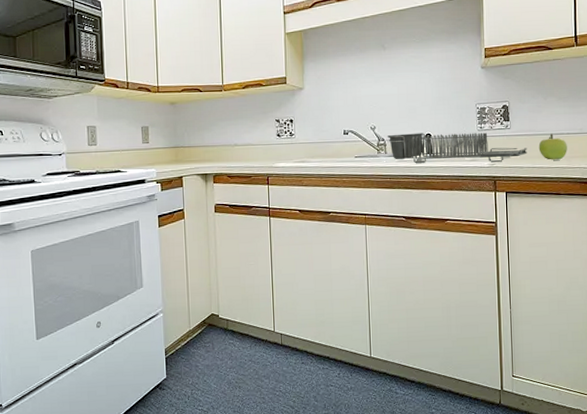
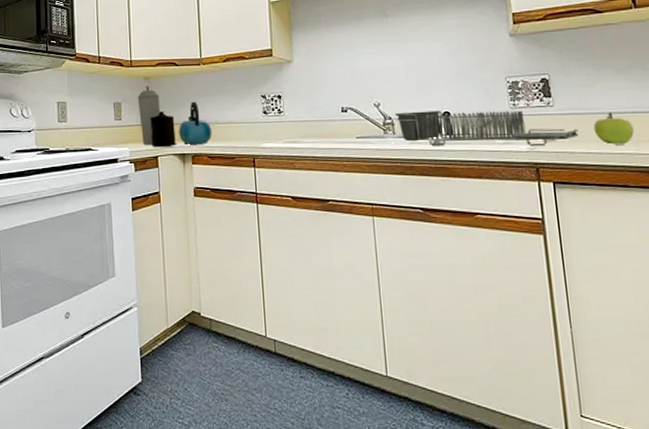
canister: none [163,111,185,167] -> present [137,86,160,146]
canister: none [176,135,199,168] -> present [150,111,176,147]
kettle: none [202,125,232,165] -> present [179,101,213,144]

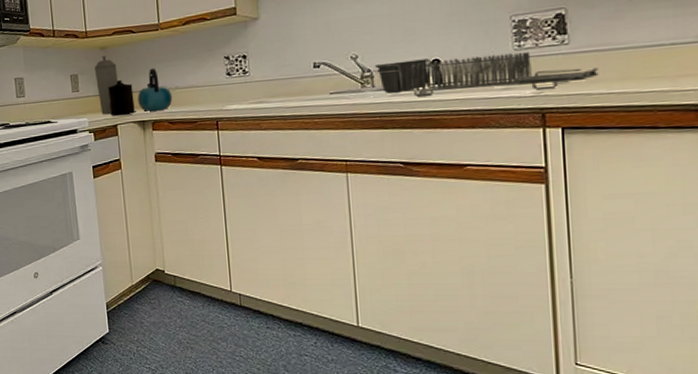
fruit: present [593,112,634,145] -> none [618,45,671,83]

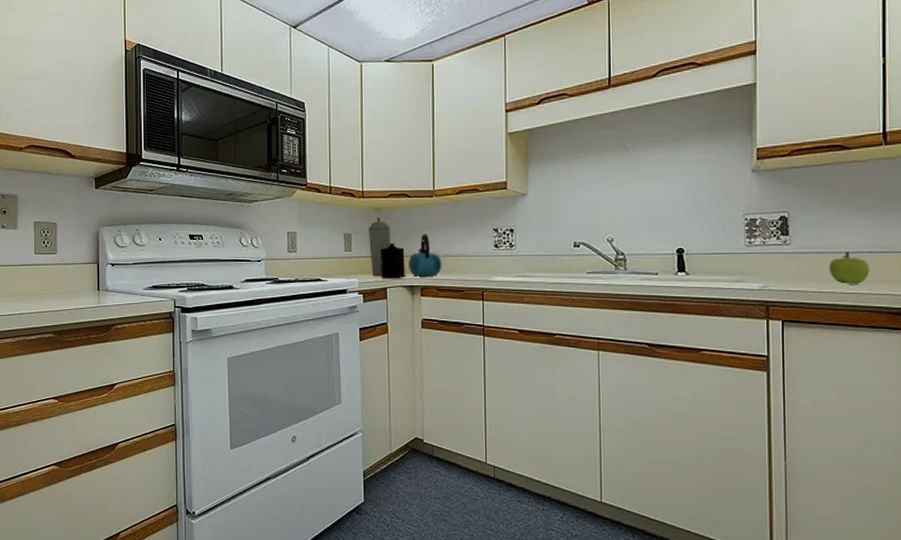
dish rack: present [374,52,599,98] -> none [627,247,813,285]
fruit: none [618,45,671,83] -> present [828,251,870,284]

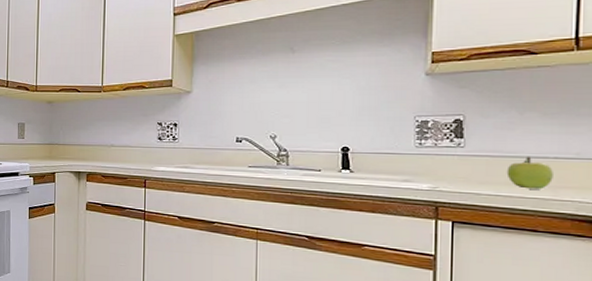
canister: present [368,217,391,277] -> none [40,109,60,163]
canister: present [380,243,405,278] -> none [50,133,73,164]
kettle: present [409,234,442,277] -> none [76,125,108,164]

